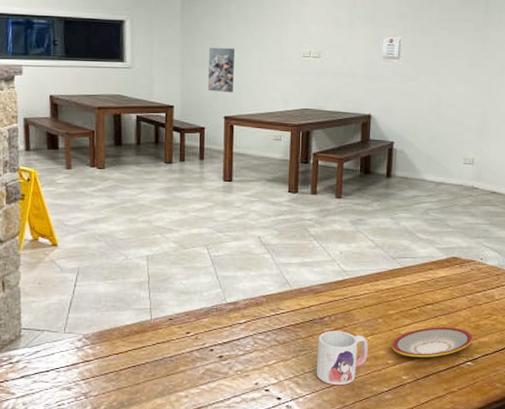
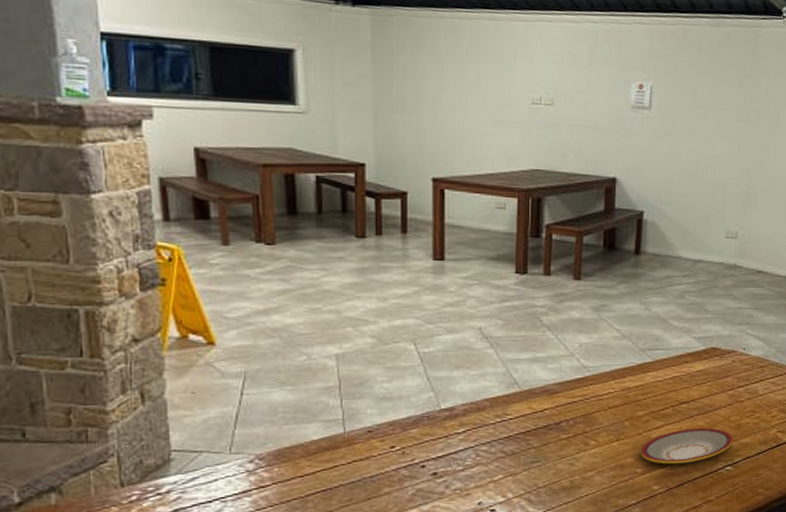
wall art: present [207,47,236,93] -> none [409,88,445,149]
mug: present [316,331,368,386] -> none [551,437,613,501]

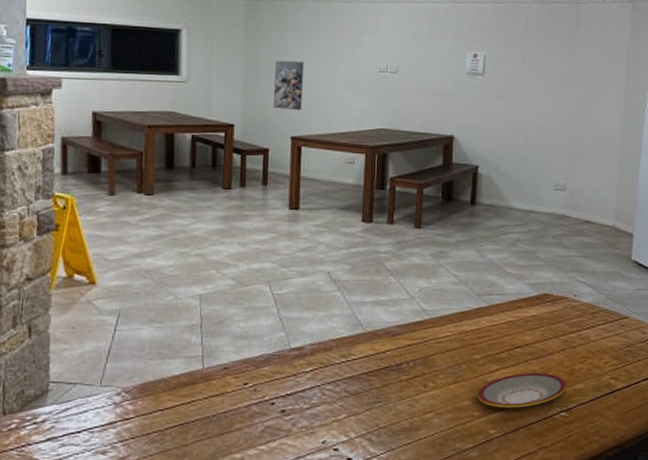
wall art: none [409,88,445,149] -> present [272,60,305,111]

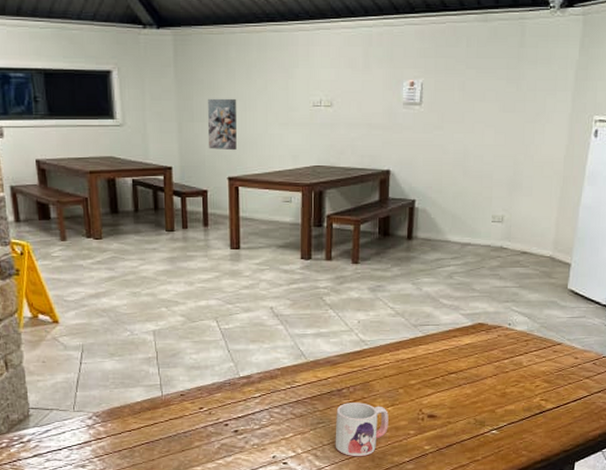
mug: none [392,379,451,443] -> present [335,402,389,457]
plate: present [477,373,567,408] -> none [413,396,499,427]

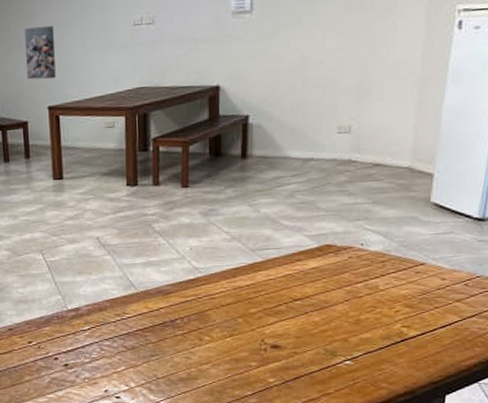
mug: present [335,402,389,457] -> none [170,333,228,391]

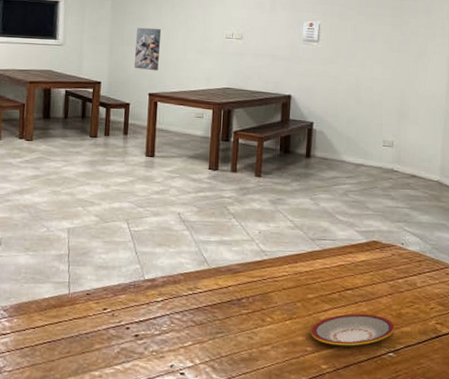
plate: none [254,323,352,358] -> present [310,313,395,346]

